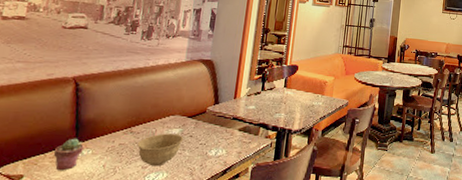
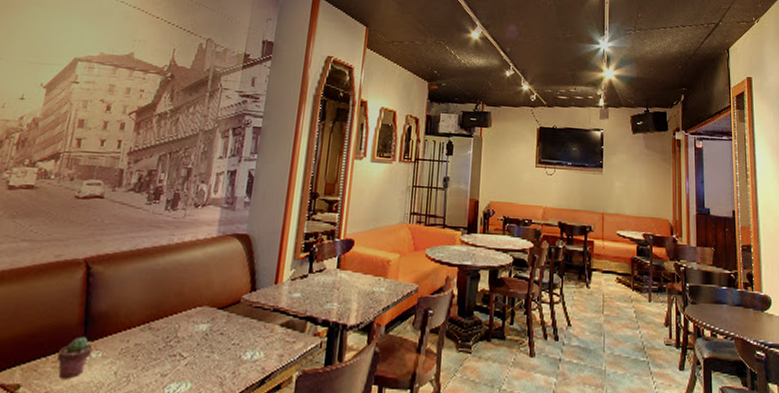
bowl: present [137,133,184,167] -> none [155,330,213,374]

